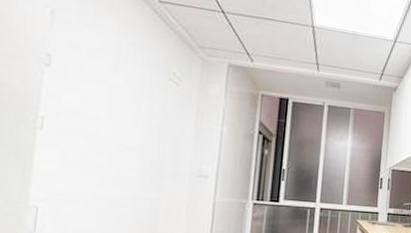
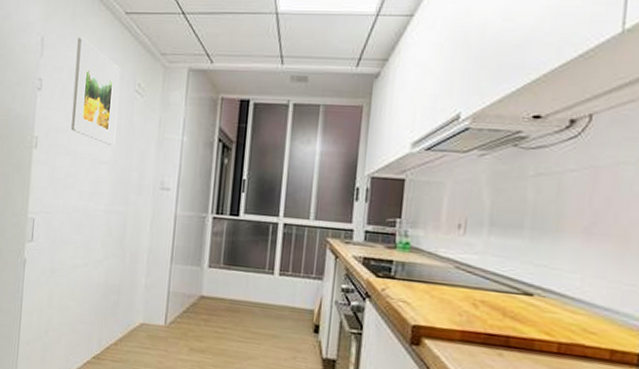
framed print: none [90,16,152,131] -> present [71,37,120,145]

